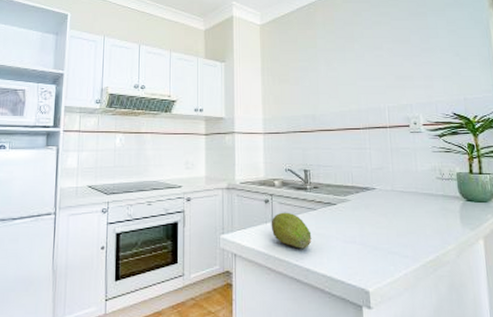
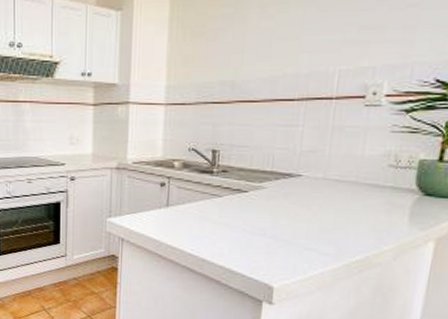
fruit: present [271,212,312,249] -> none [165,197,213,238]

